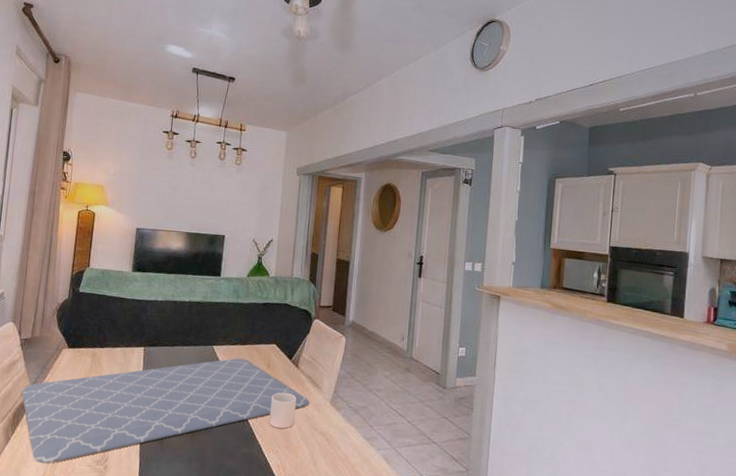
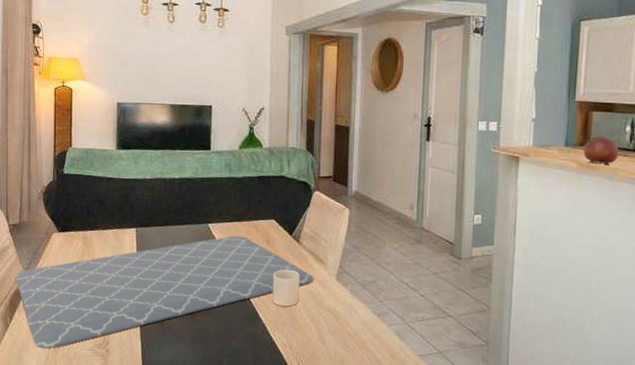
fruit: none [556,280,588,306] -> present [583,135,620,164]

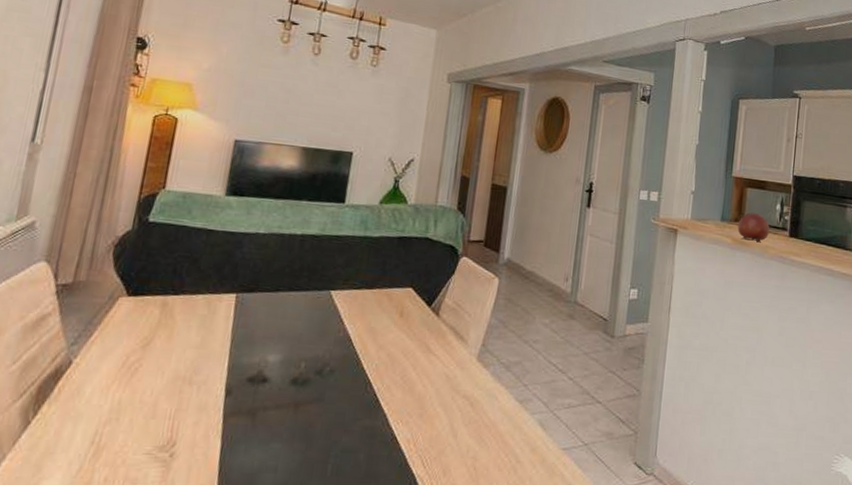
placemat: present [15,235,314,349] -> none [52,306,452,455]
cup: present [272,269,300,307] -> none [398,347,435,393]

